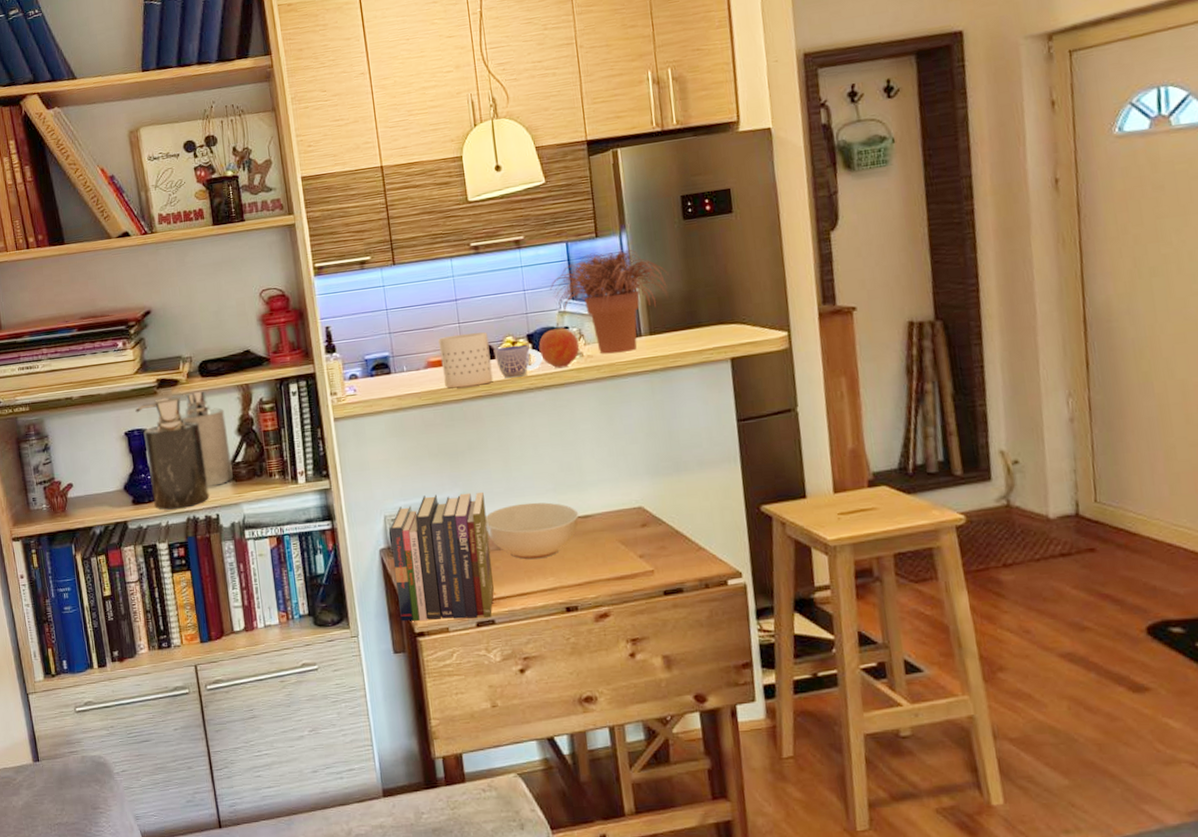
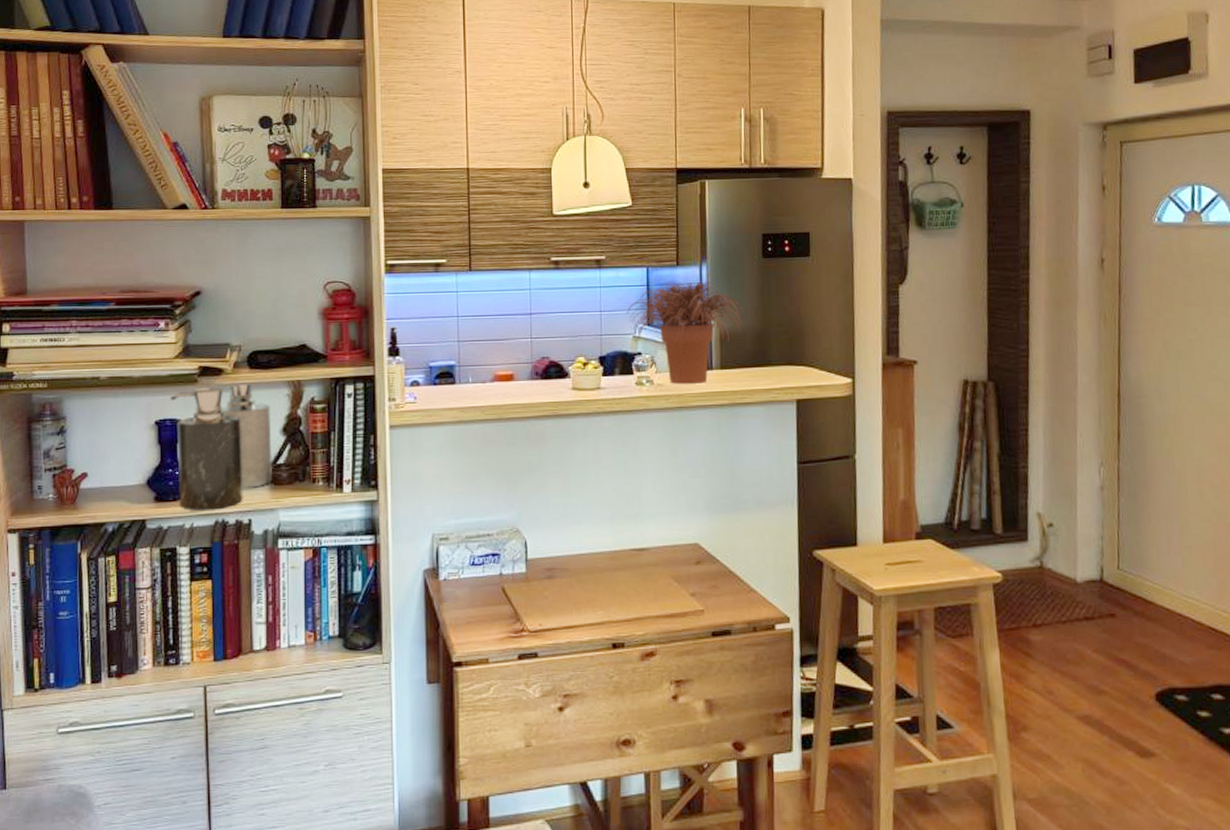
books: present [389,491,494,622] -> none [436,515,541,651]
mug: present [438,331,493,389] -> none [508,349,561,405]
bowl: present [485,502,579,559] -> none [538,531,635,591]
cup: present [493,344,543,378] -> none [564,366,613,400]
fruit: present [538,322,580,369] -> none [610,347,651,395]

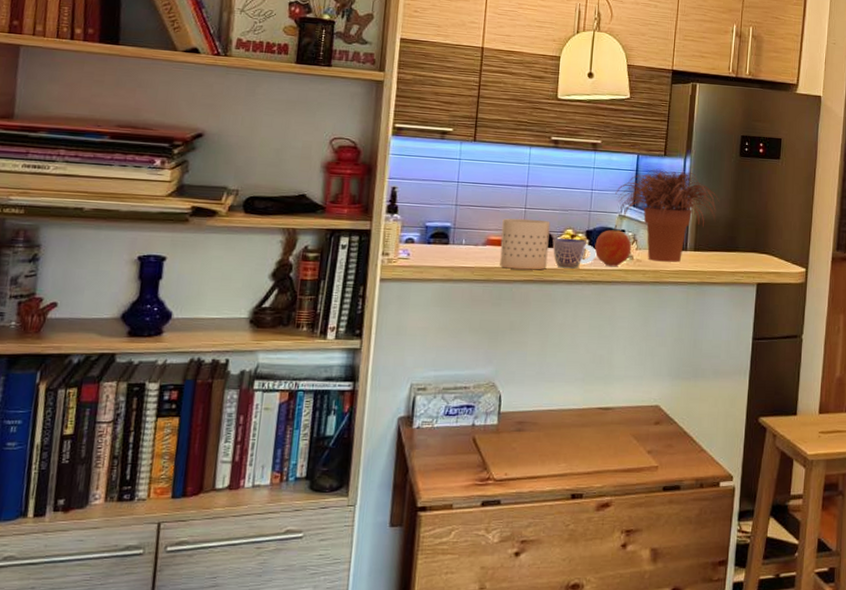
candle: present [170,384,273,510] -> none [154,226,262,348]
mug: none [508,349,561,405] -> present [499,218,550,270]
cup: none [564,366,613,400] -> present [552,238,597,269]
fruit: none [610,347,651,395] -> present [594,224,632,267]

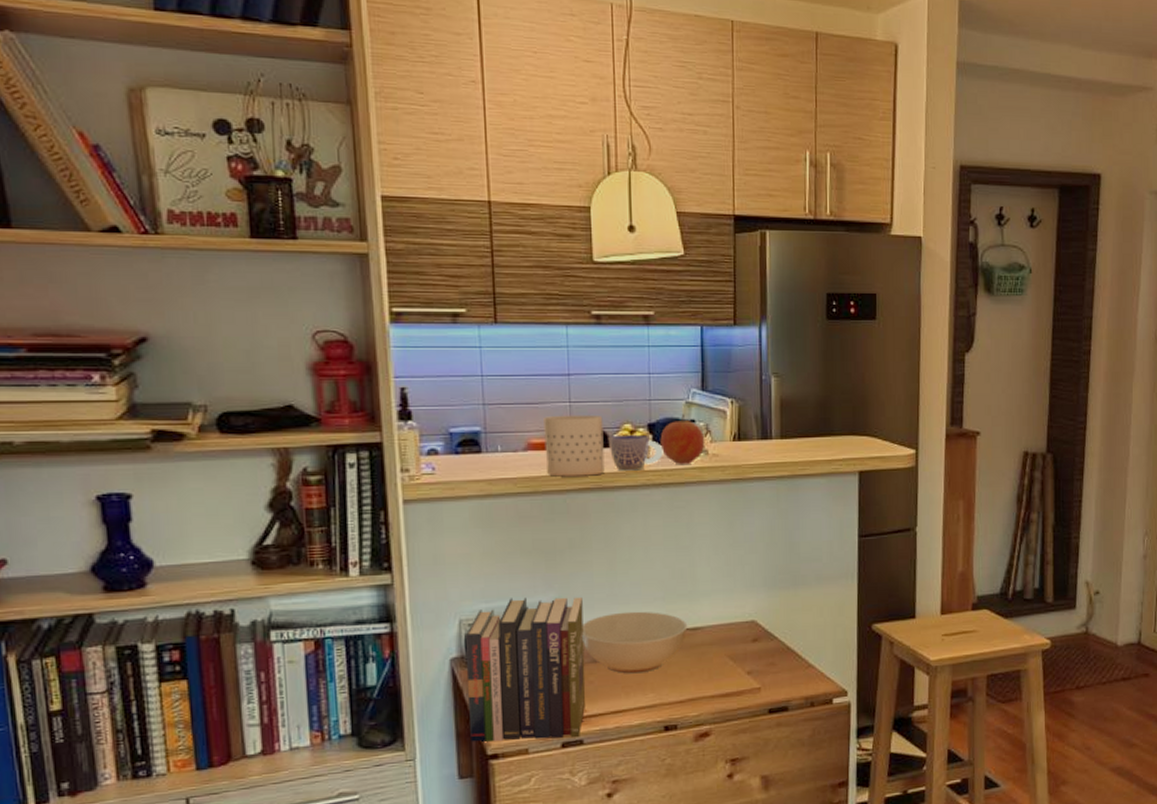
books: none [405,369,515,498] -> present [464,596,586,743]
bowl: none [511,388,601,444] -> present [582,611,688,674]
potted plant: present [615,168,719,263] -> none [678,341,806,456]

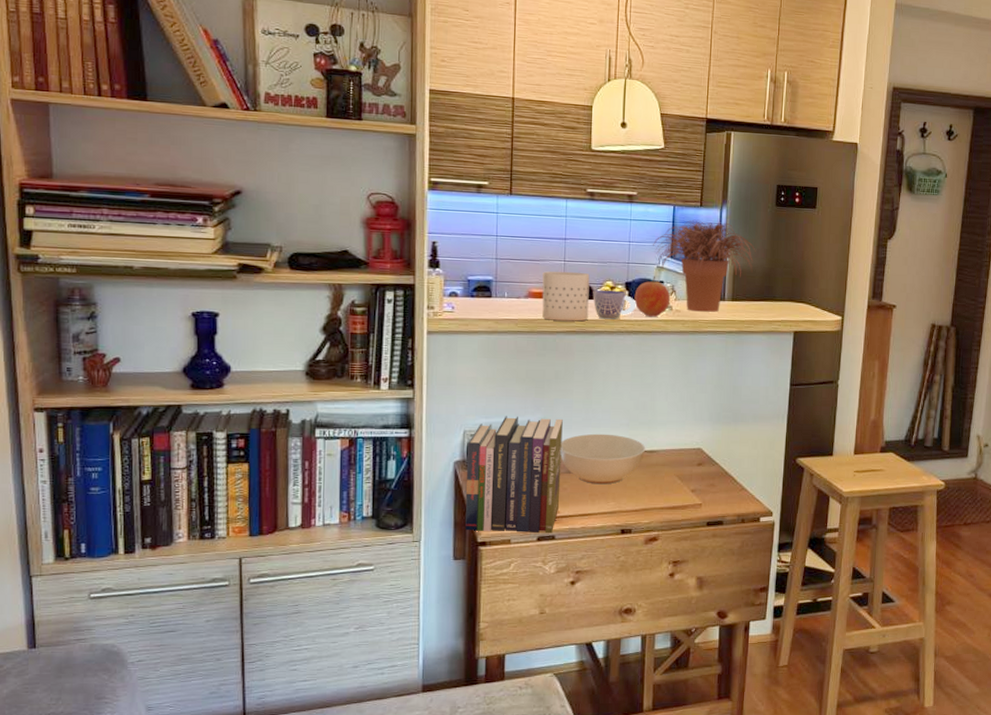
potted plant: none [678,341,806,456] -> present [653,219,756,313]

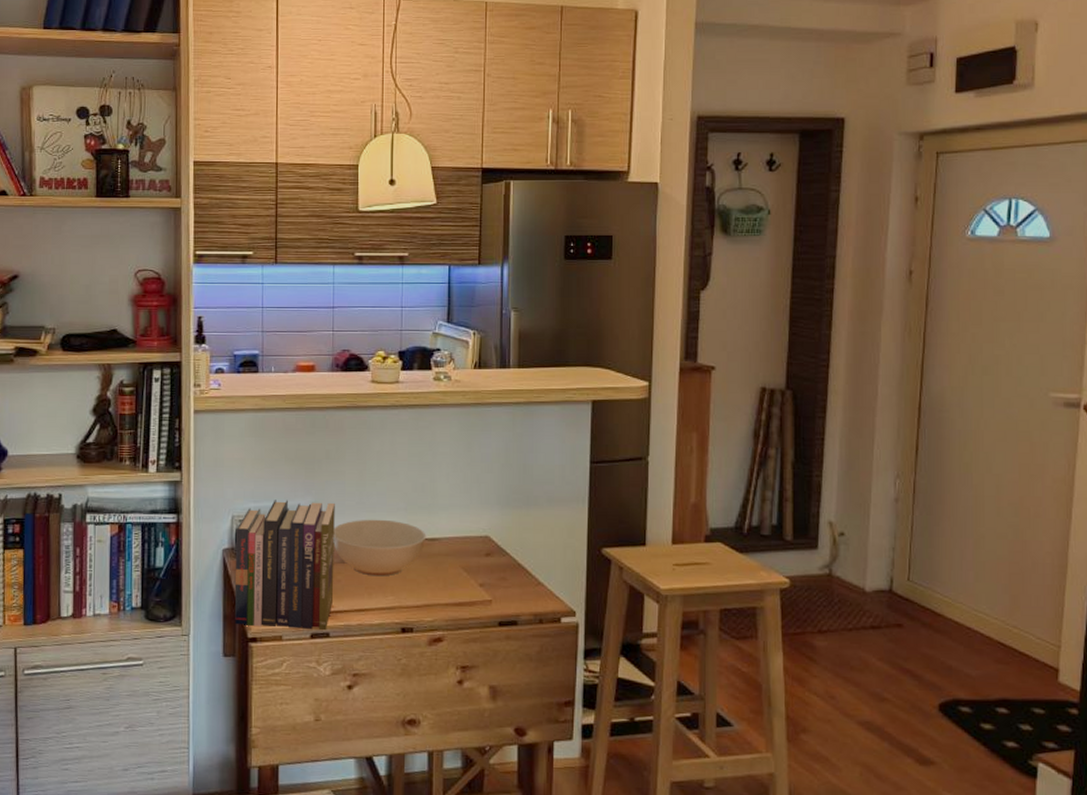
mug: present [541,271,590,322] -> none [310,342,360,396]
cup: present [593,290,636,319] -> none [364,360,411,393]
fruit: present [634,276,671,318] -> none [409,343,449,389]
potted plant: present [653,219,756,313] -> none [427,279,543,382]

